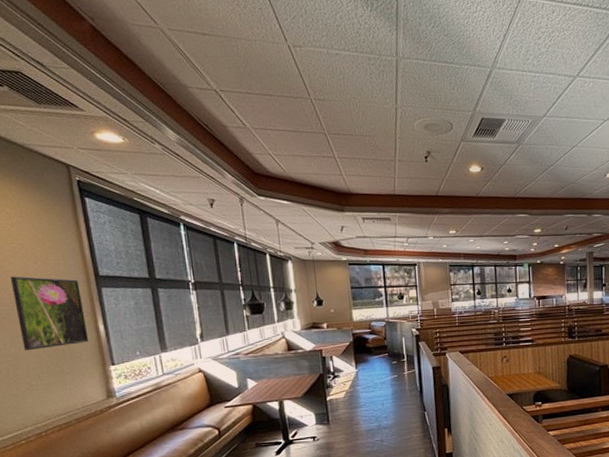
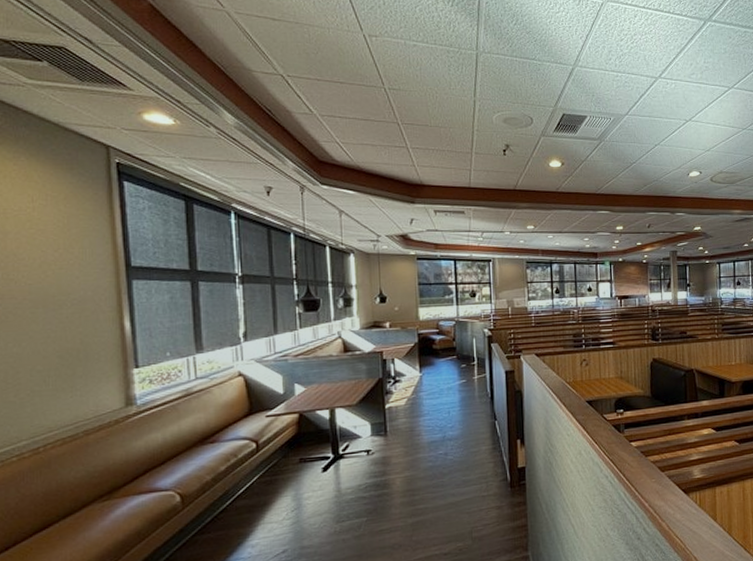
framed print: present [10,276,89,350] -> none [23,265,111,350]

